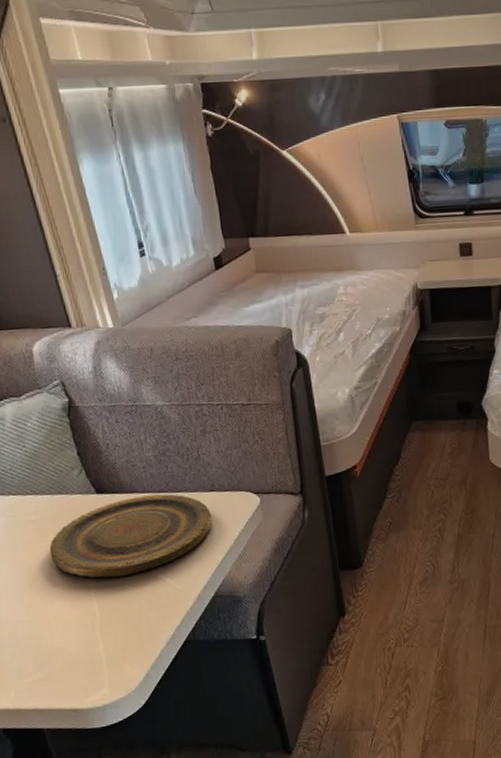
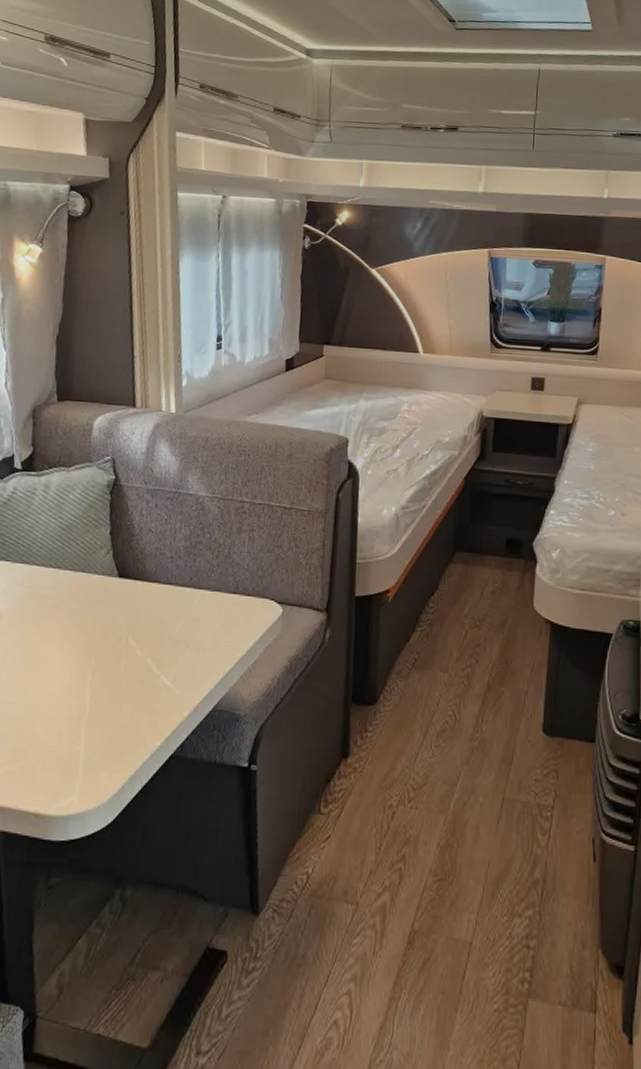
plate: present [49,494,213,578] -> none [56,587,229,671]

